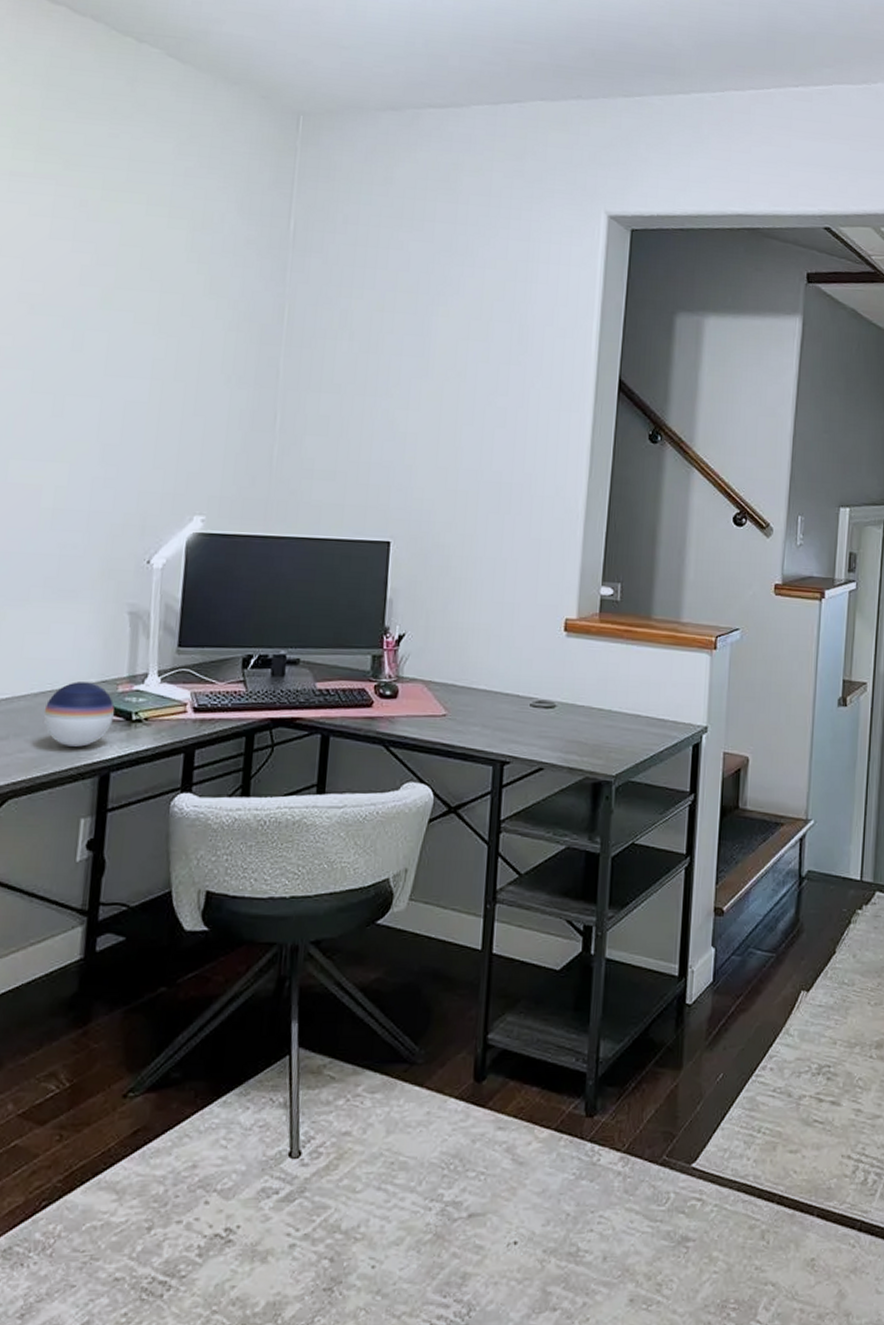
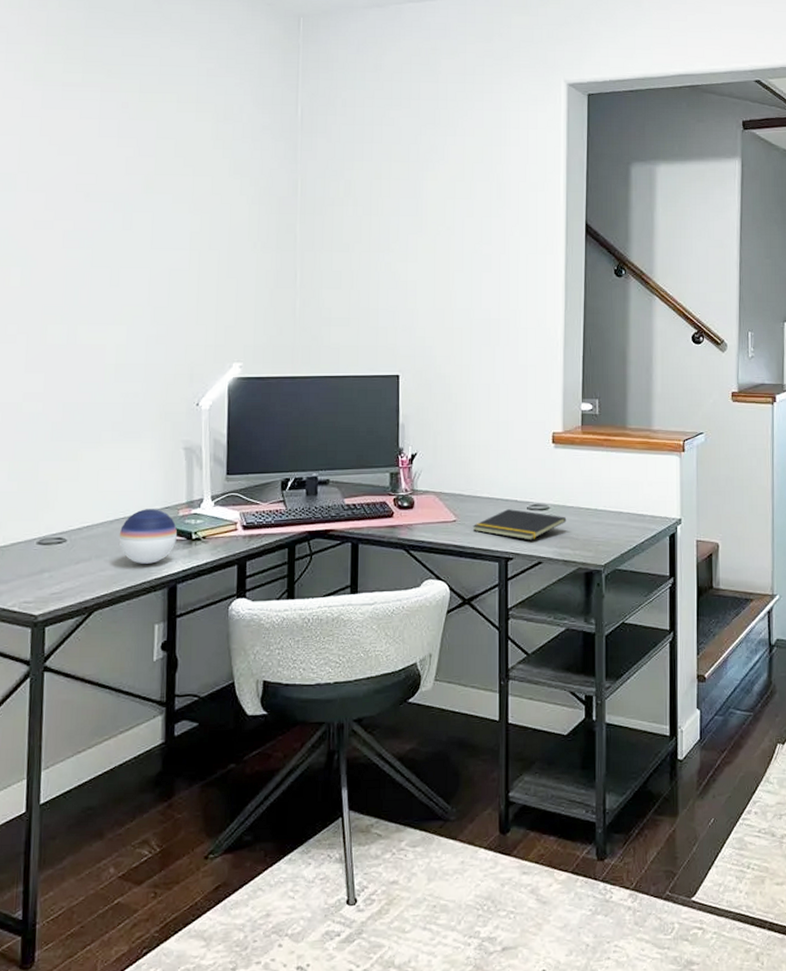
notepad: none [465,705,575,743] -> present [472,509,567,540]

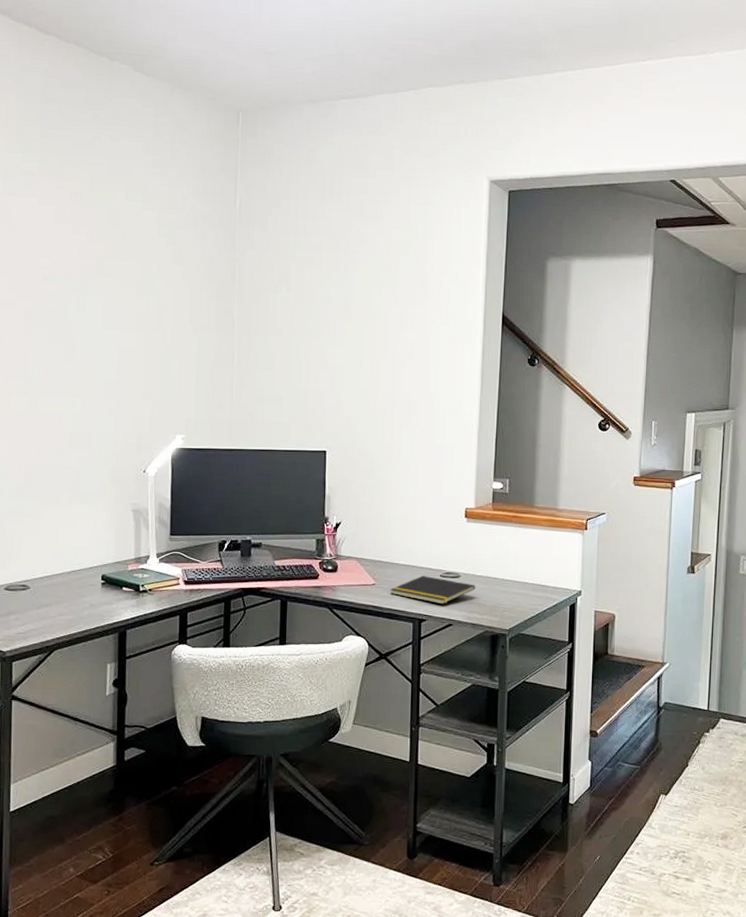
speaker: present [118,509,177,564] -> none [75,563,126,611]

